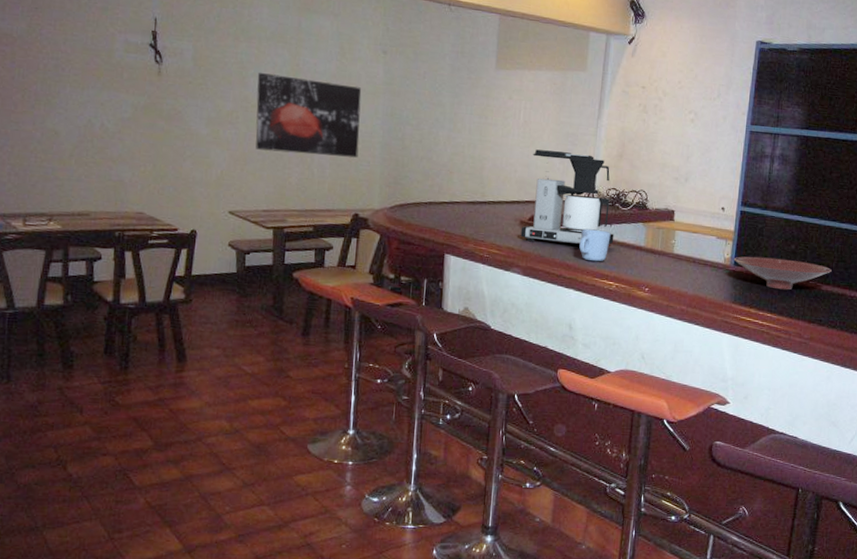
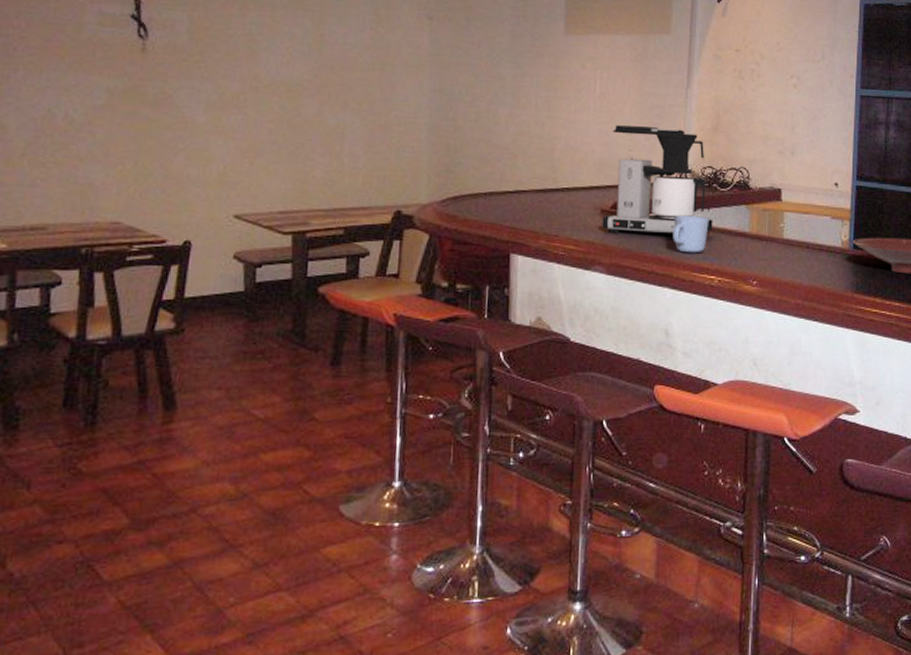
wall art: present [255,73,362,158] -> none [269,46,403,143]

